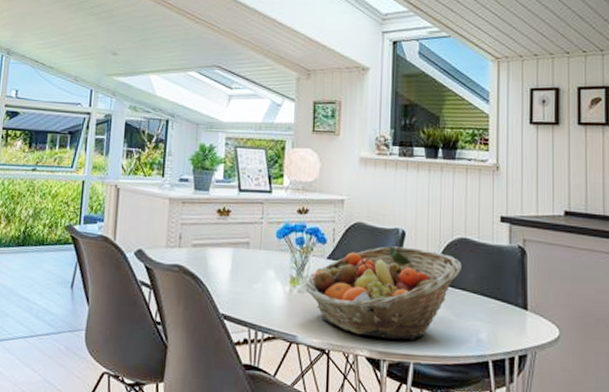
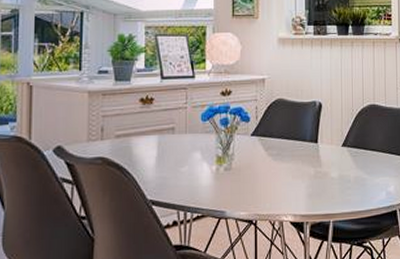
fruit basket: present [304,246,461,340] -> none [230,117,372,203]

